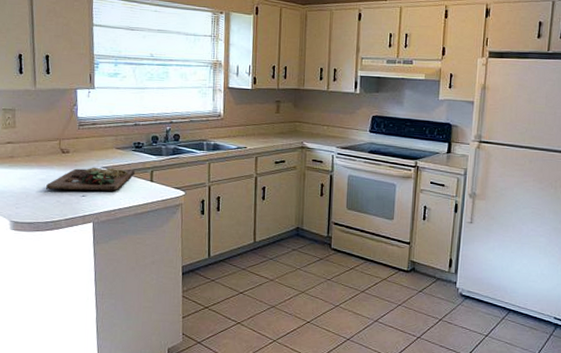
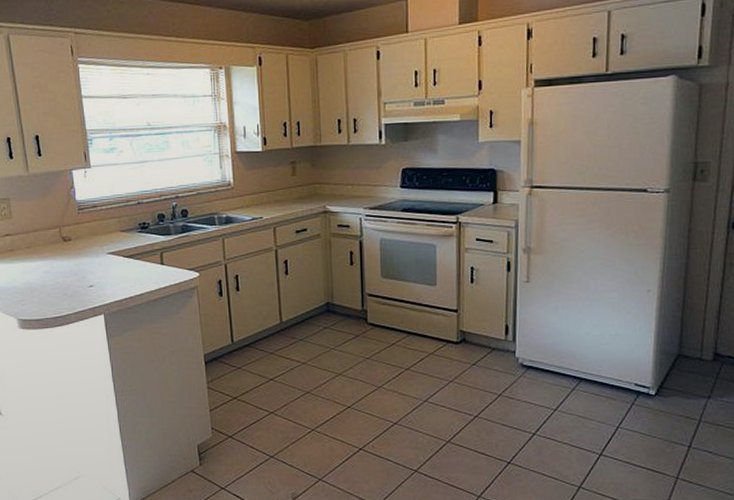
cutting board: present [45,167,136,191] -> none [50,253,144,282]

